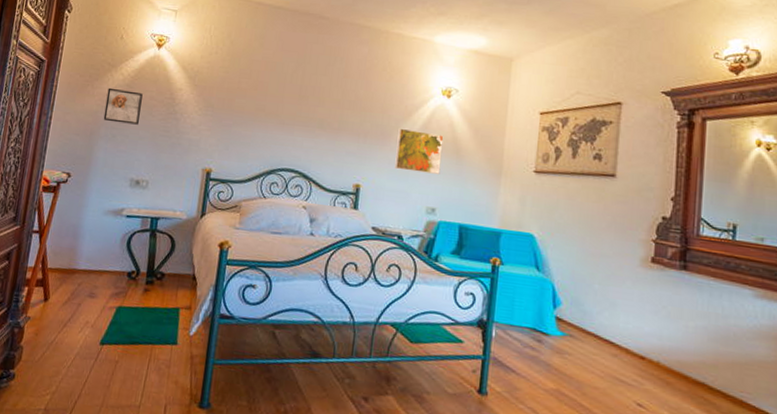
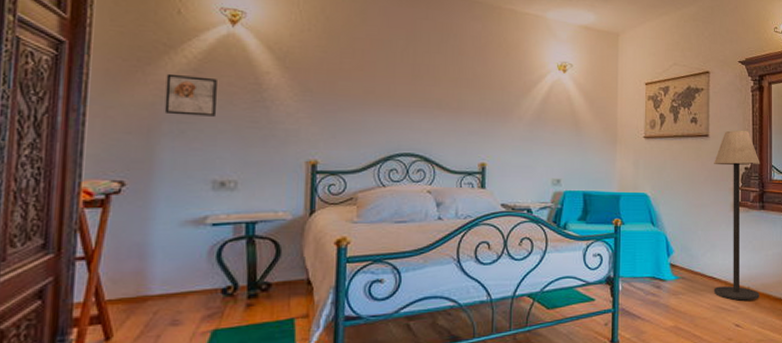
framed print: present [394,128,444,174] -> none [518,104,563,147]
floor lamp: none [610,171,685,379] -> present [713,130,760,301]

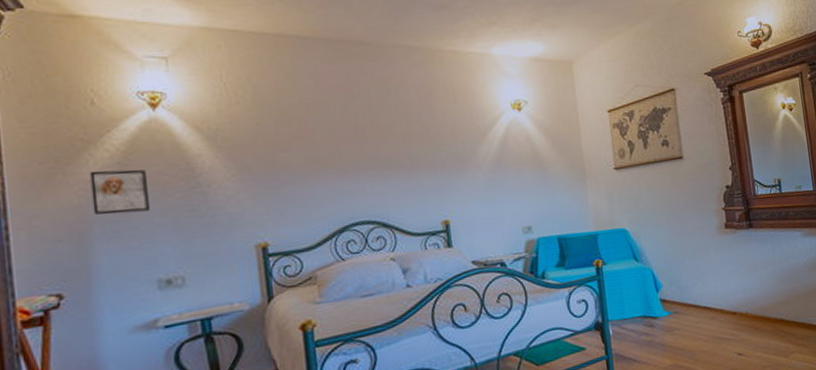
floor lamp: present [713,130,760,301] -> none [692,147,759,328]

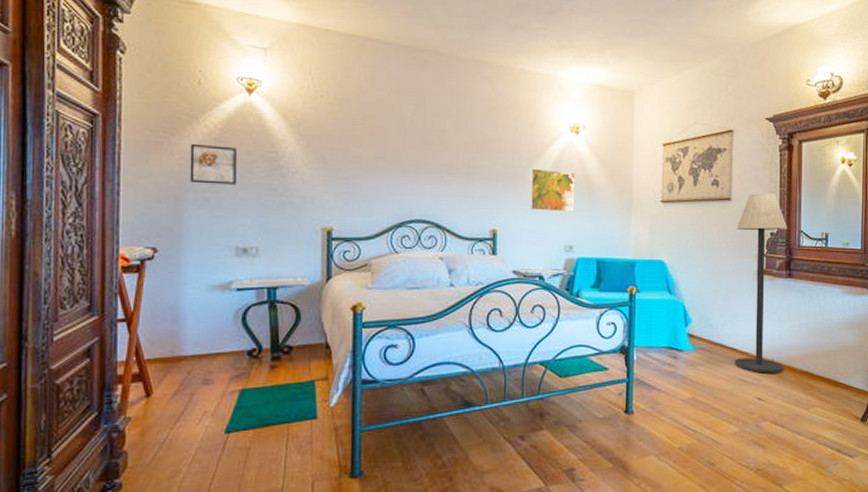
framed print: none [476,150,528,196] -> present [530,168,575,212]
floor lamp: none [692,147,759,328] -> present [734,193,788,373]

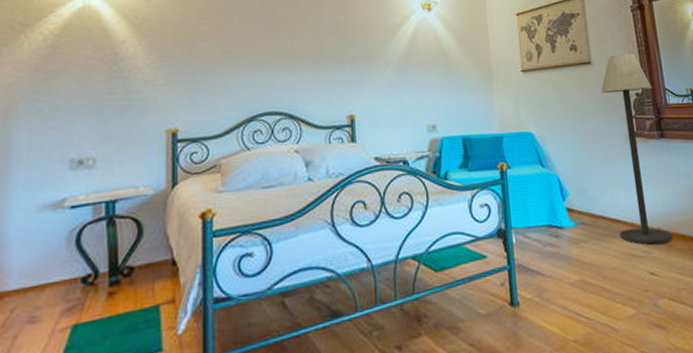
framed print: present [190,143,238,185] -> none [21,52,74,94]
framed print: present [530,168,575,212] -> none [385,48,434,92]

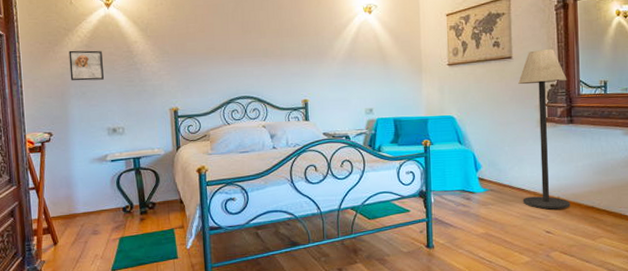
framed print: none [21,52,74,94] -> present [68,50,105,81]

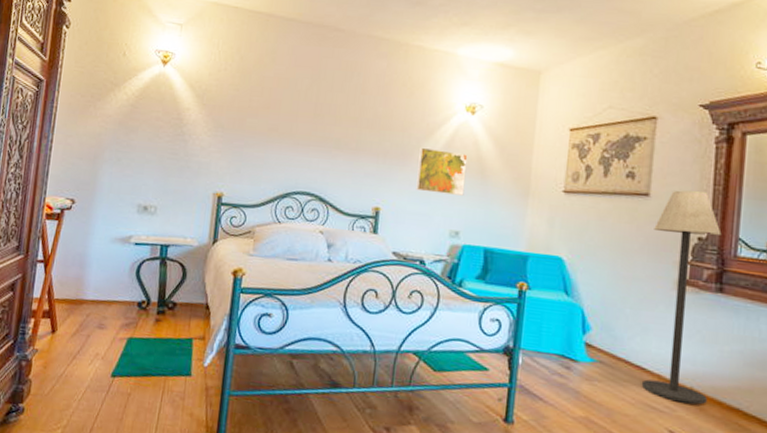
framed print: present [68,50,105,81] -> none [107,108,148,147]
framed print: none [332,45,372,82] -> present [416,147,468,196]

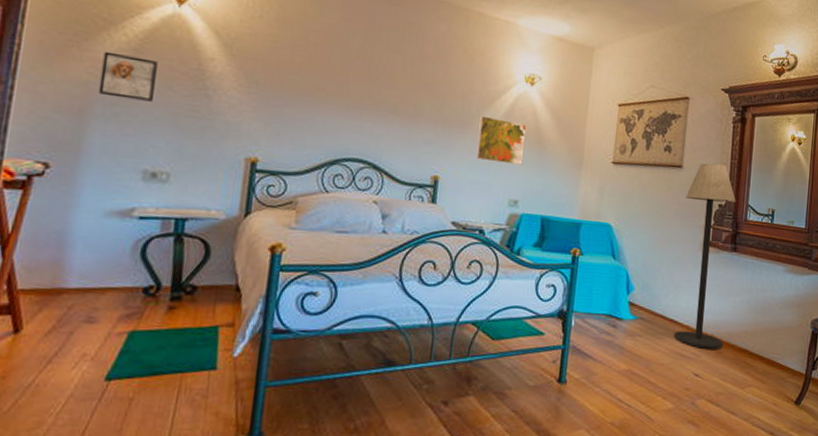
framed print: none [107,108,148,147] -> present [98,51,158,102]

